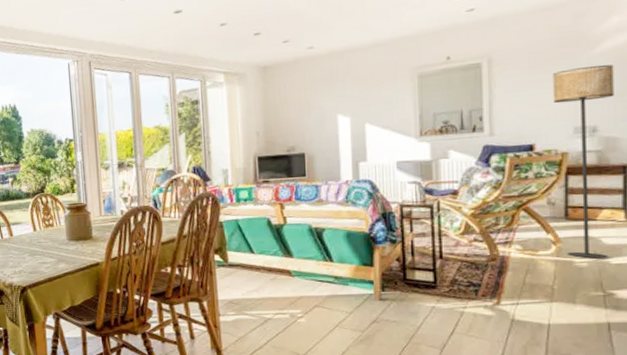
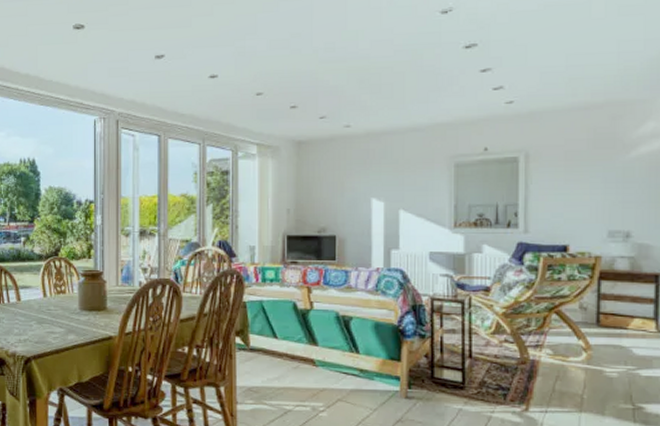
floor lamp: present [552,64,614,259] -> none [588,169,648,370]

